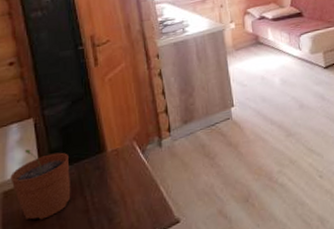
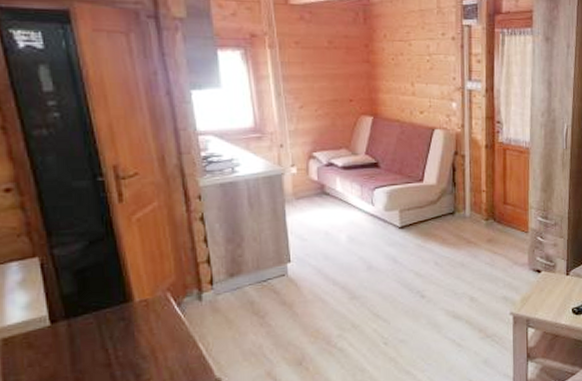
plant pot: present [10,149,71,221] -> none [11,292,89,372]

